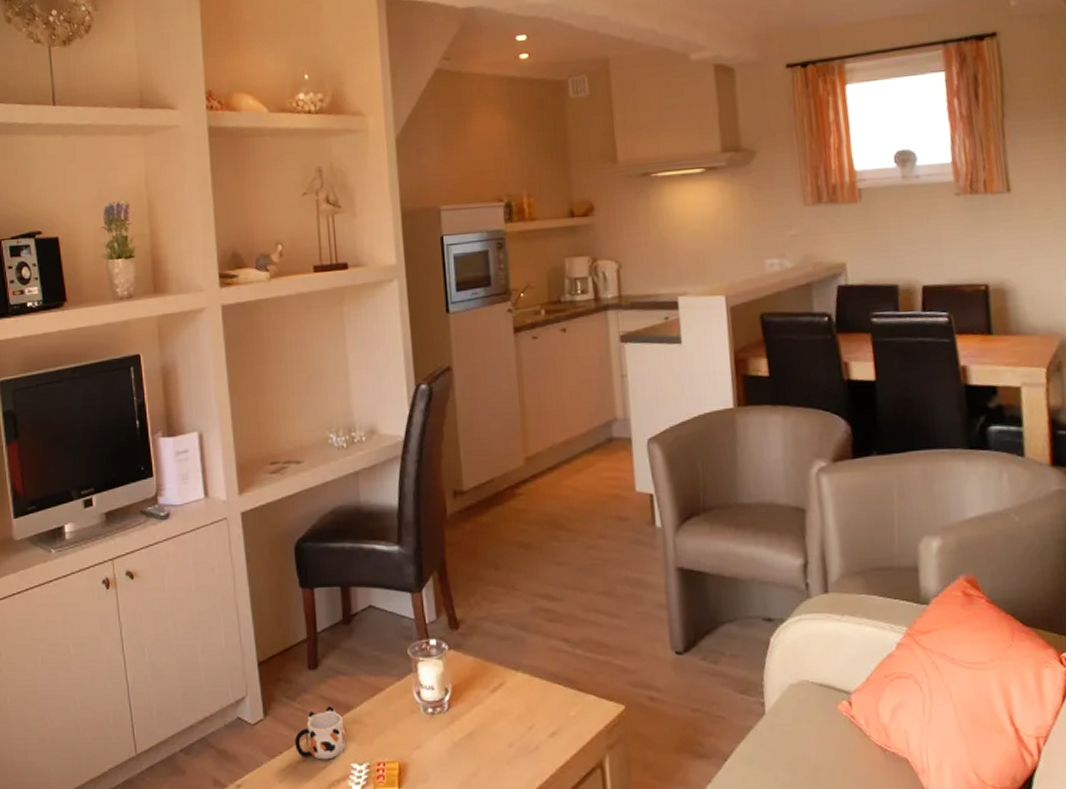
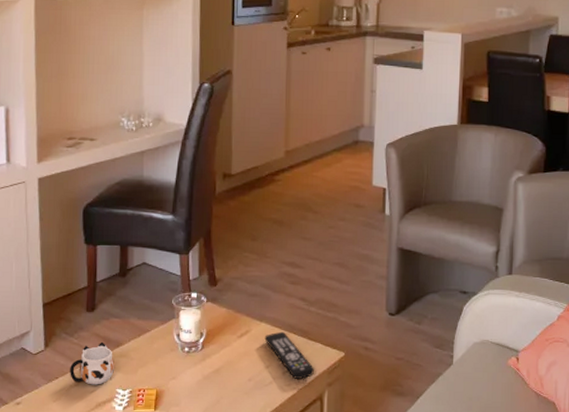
remote control: none [523,682,589,742] -> present [264,331,314,379]

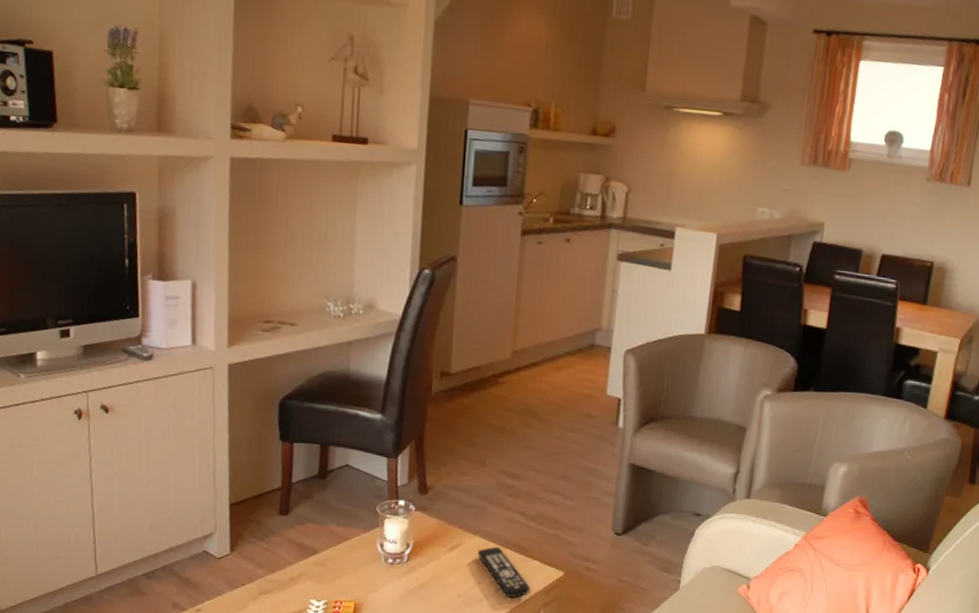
mug: present [70,341,114,385] -> none [258,548,309,595]

